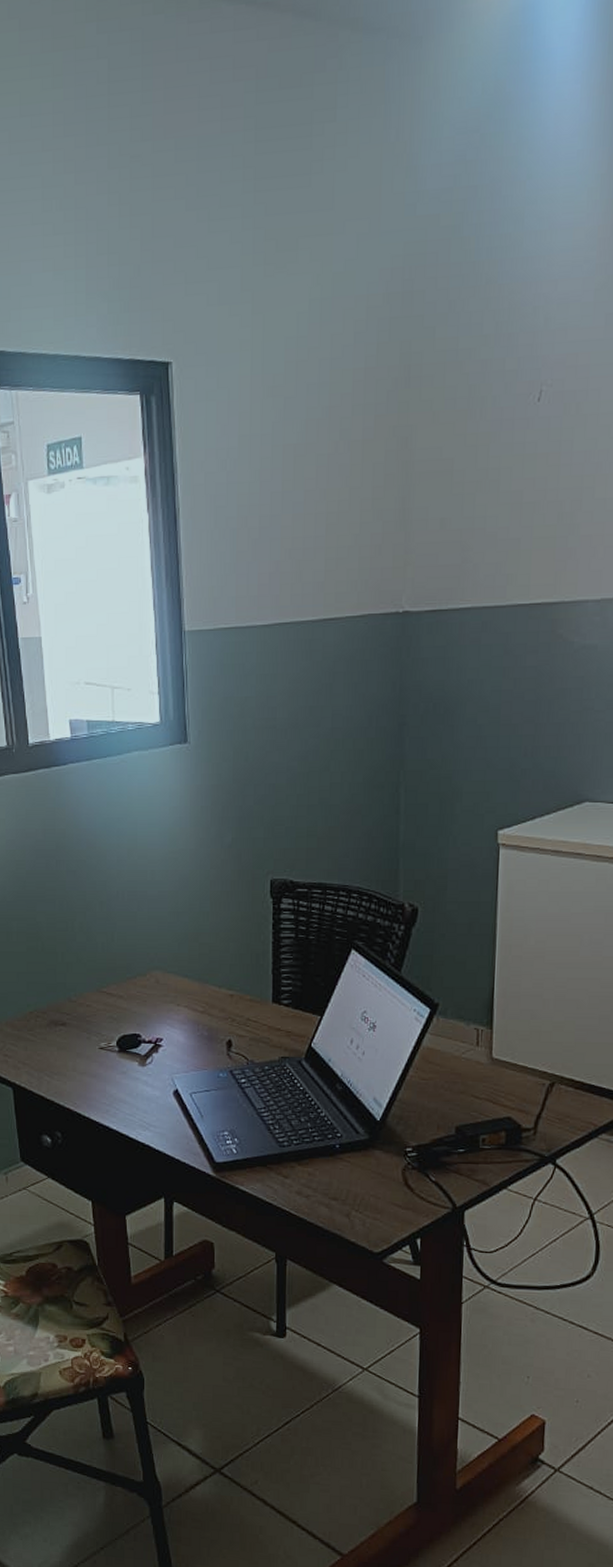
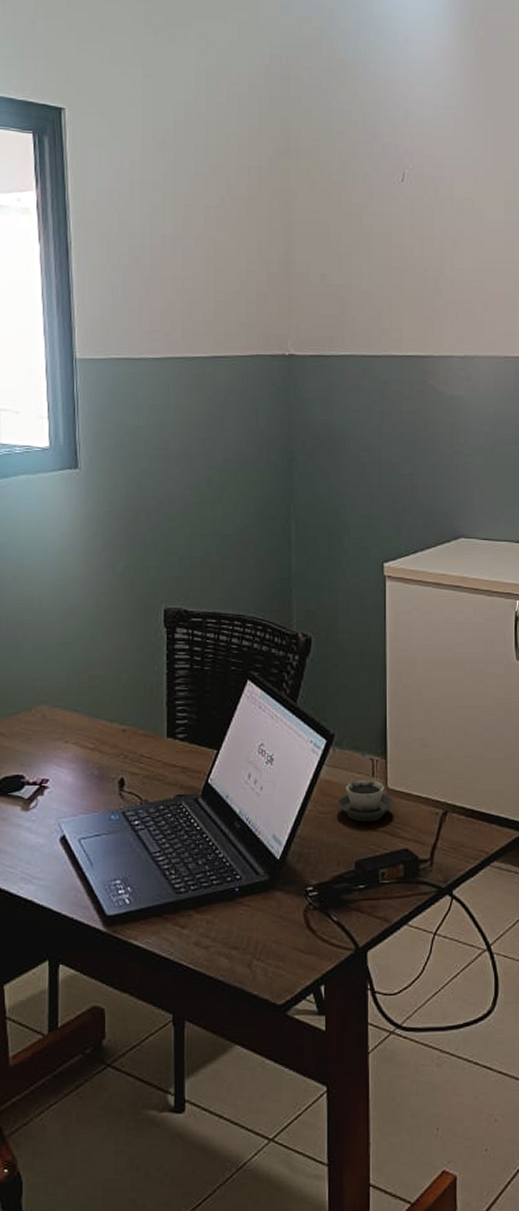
cup: none [439,1049,499,1090] -> present [337,780,394,822]

